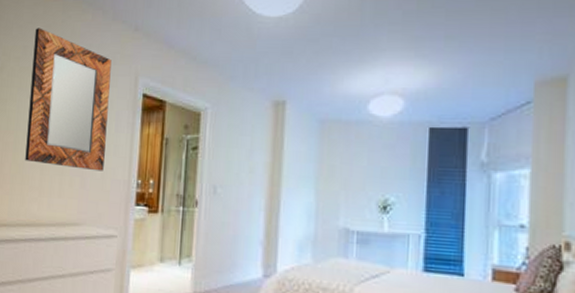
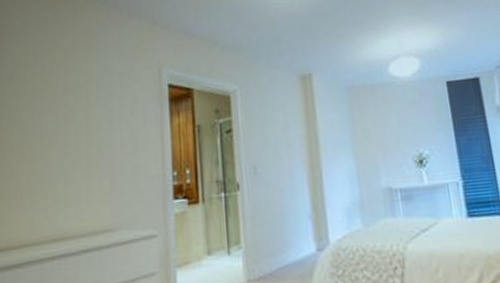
home mirror: present [25,28,112,171] -> none [45,31,135,171]

